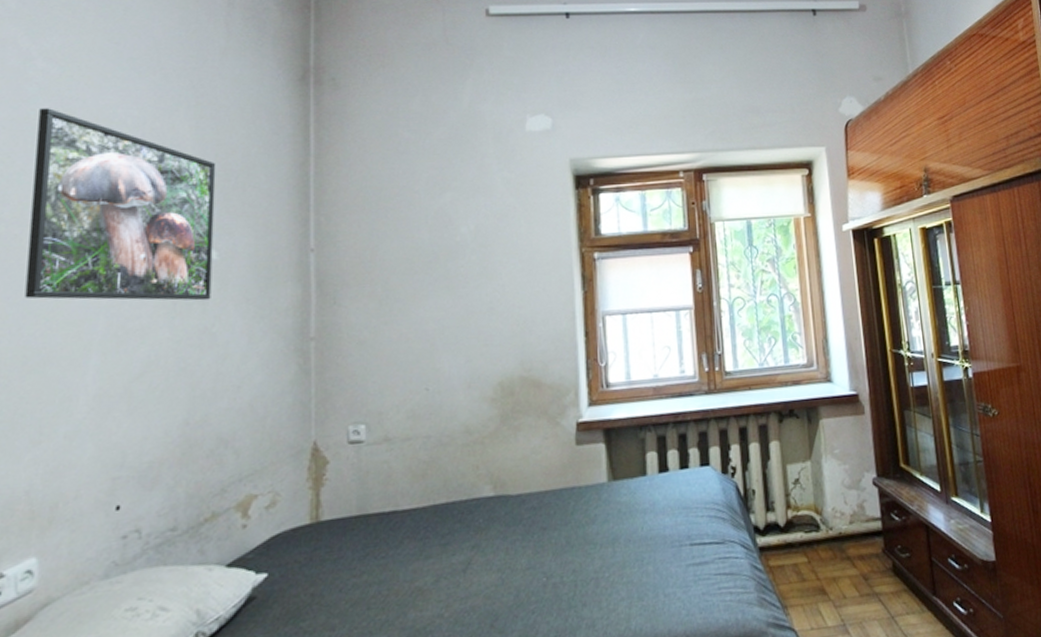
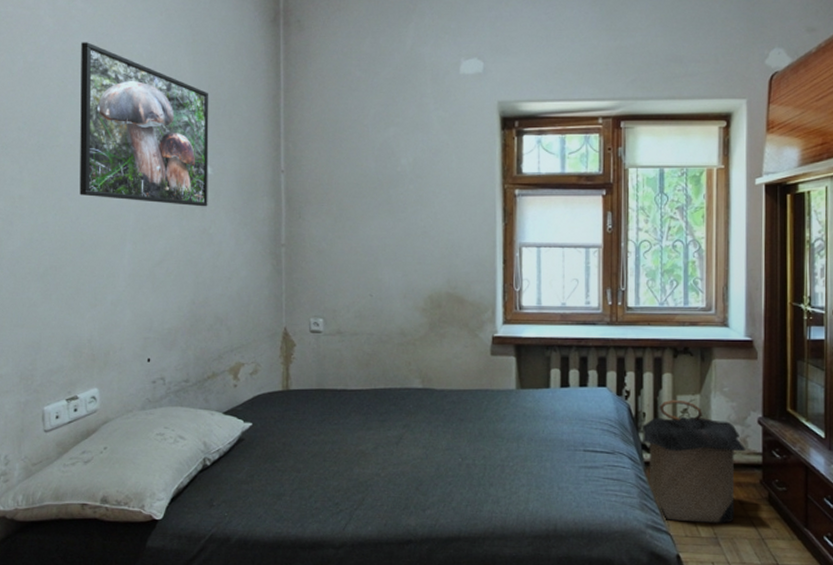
laundry hamper: none [752,469,864,613] -> present [642,399,746,523]

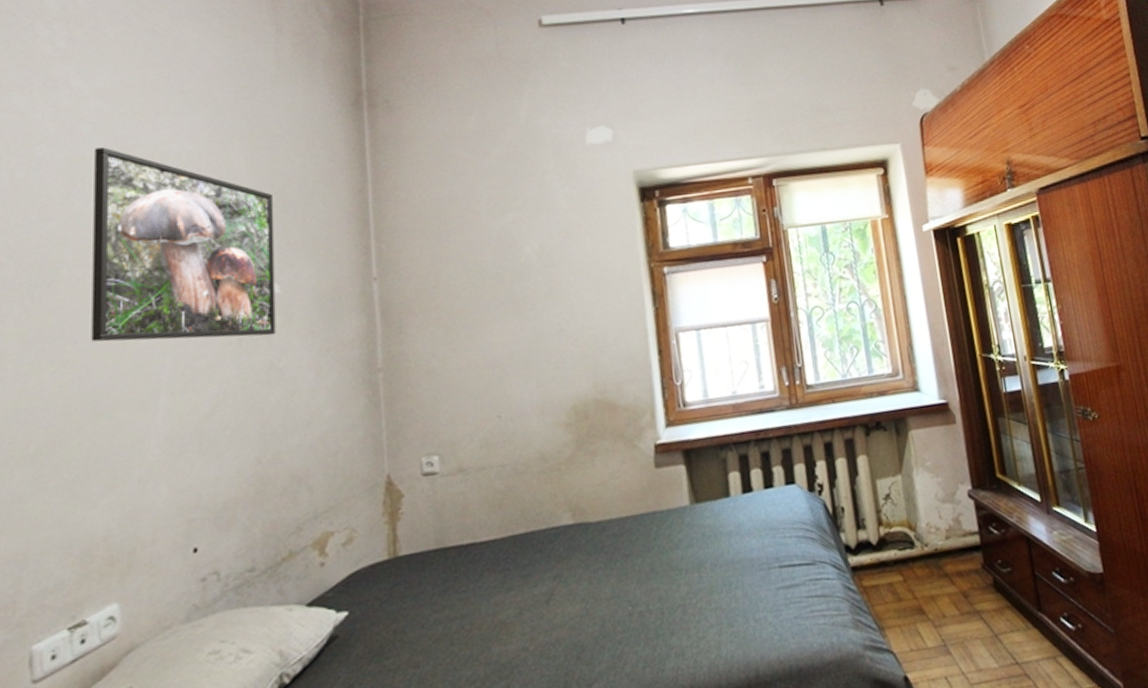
laundry hamper: present [642,399,746,523] -> none [842,484,961,635]

